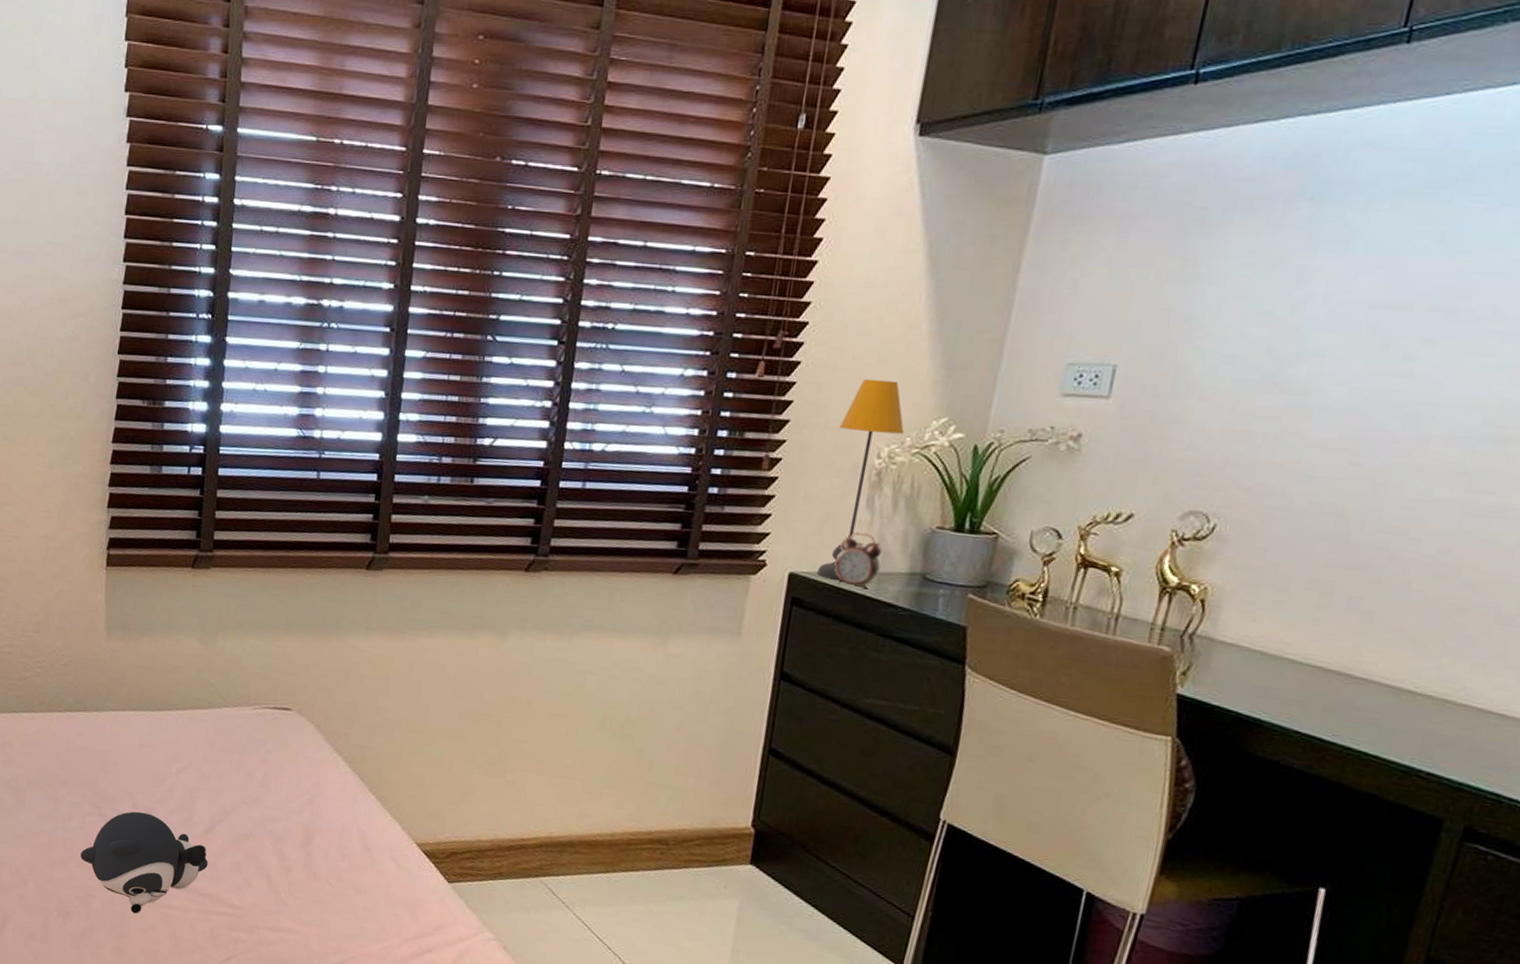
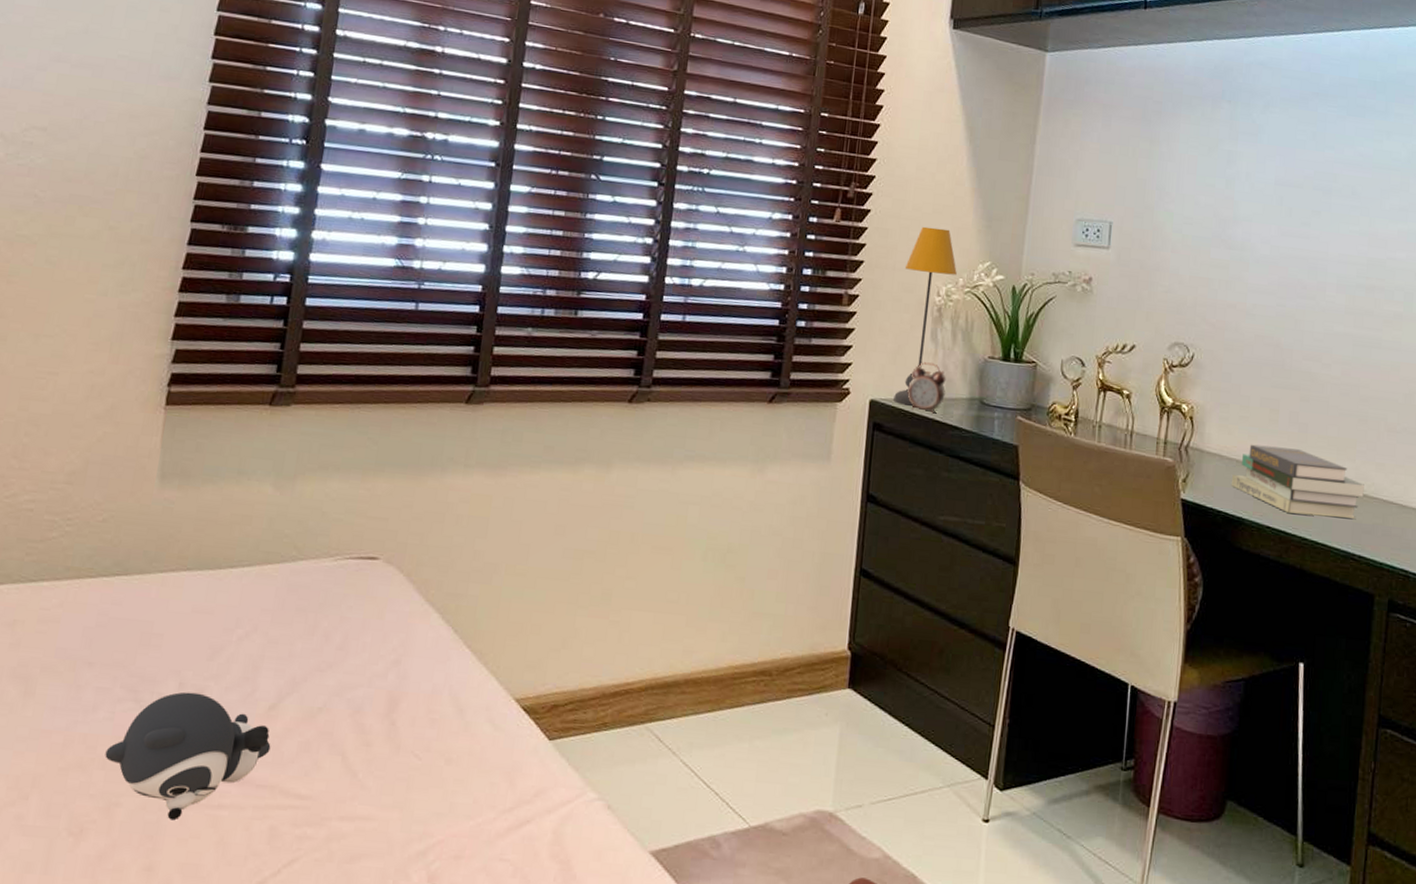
books: none [1249,634,1450,728] -> present [1231,444,1364,519]

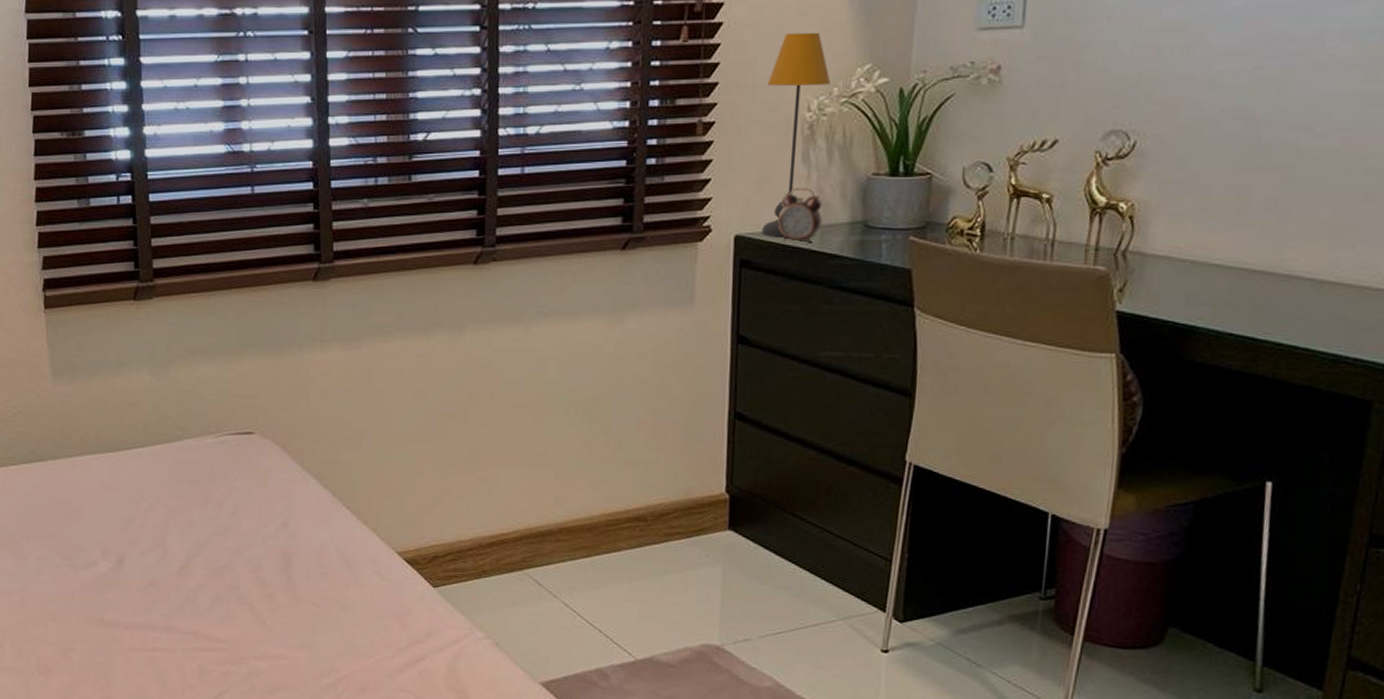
stuffed animal: present [105,691,271,821] -> none [54,557,188,662]
books: present [1231,444,1364,519] -> none [1182,240,1367,317]

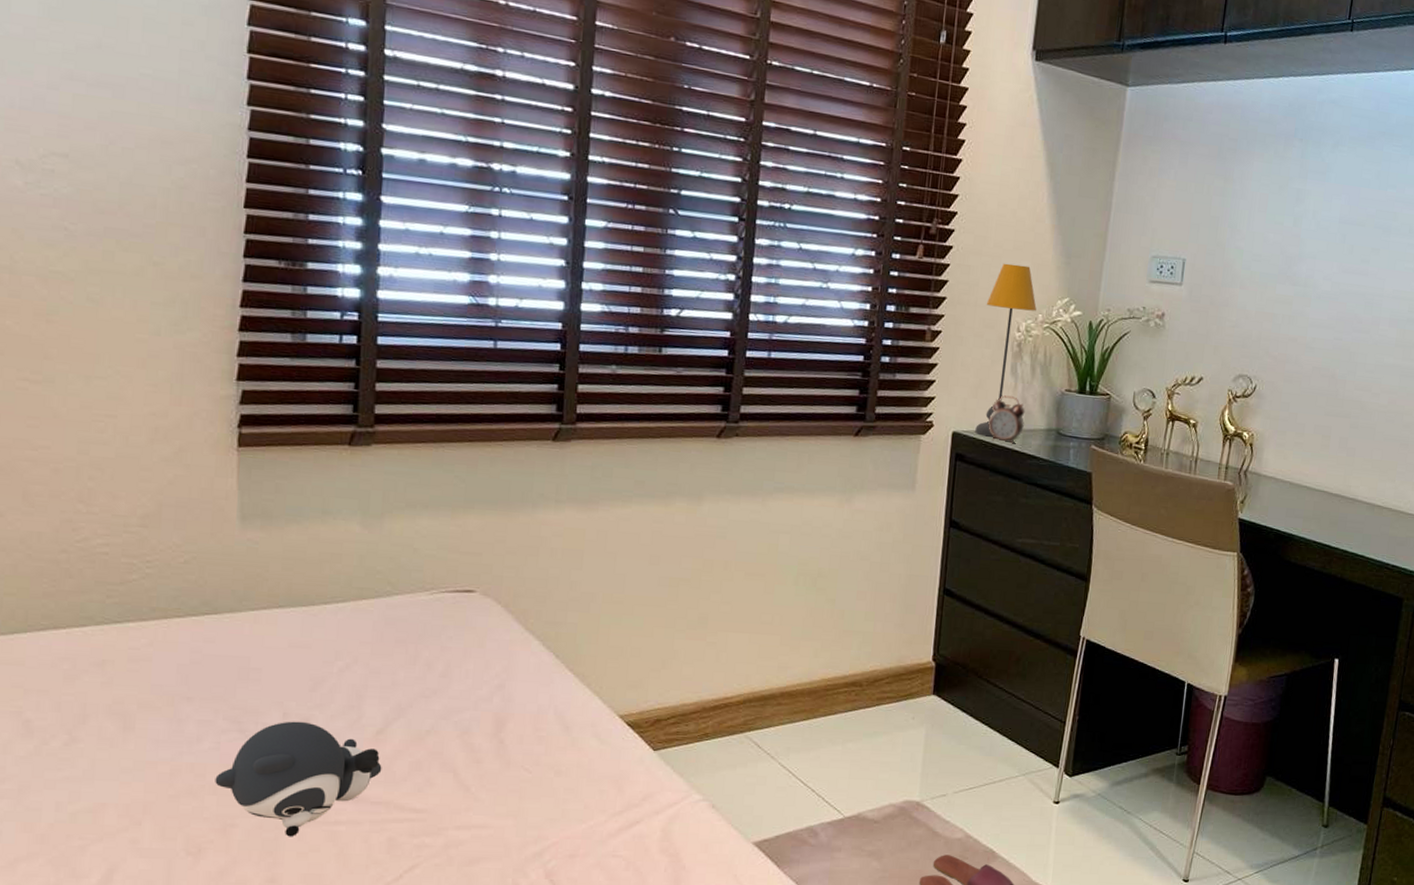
stuffed animal: none [54,557,188,662] -> present [215,721,382,837]

